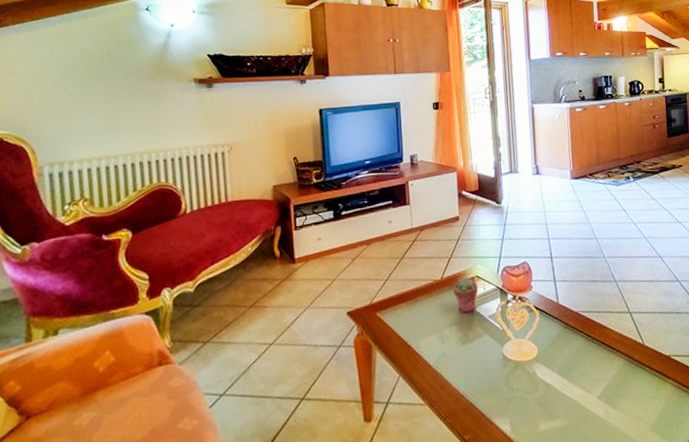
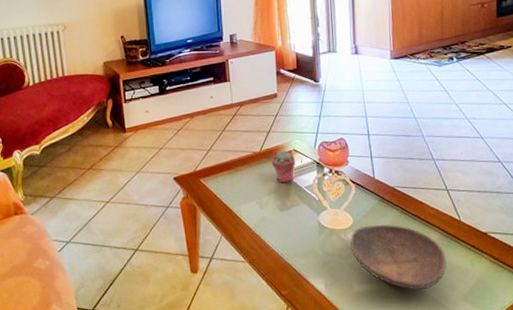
decorative bowl: none [534,352,633,424] -> present [349,224,447,290]

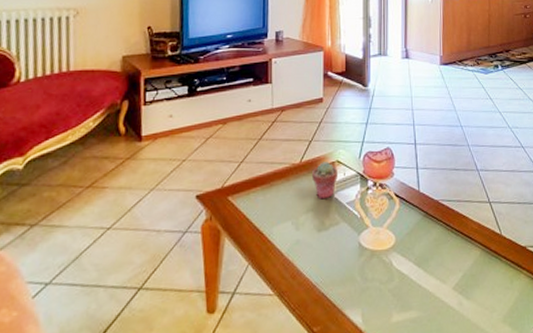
decorative bowl: present [349,224,447,290] -> none [390,241,487,315]

